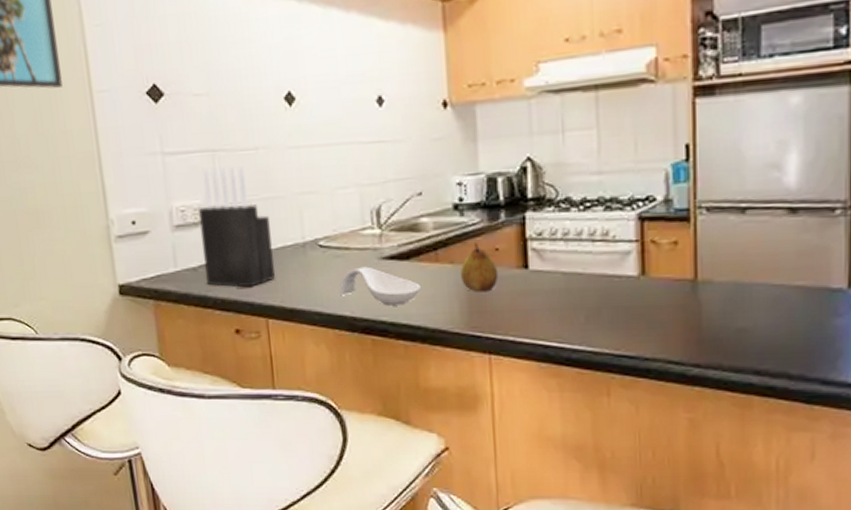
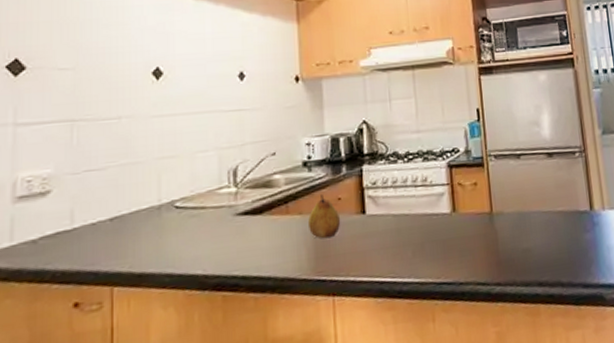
knife block: present [197,166,276,288] -> none [45,135,127,258]
spoon rest: present [339,266,421,306] -> none [193,223,272,260]

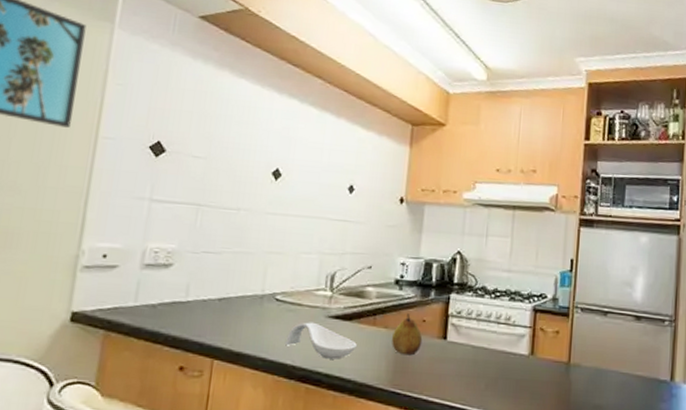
spoon rest: none [193,223,272,260] -> present [286,322,357,360]

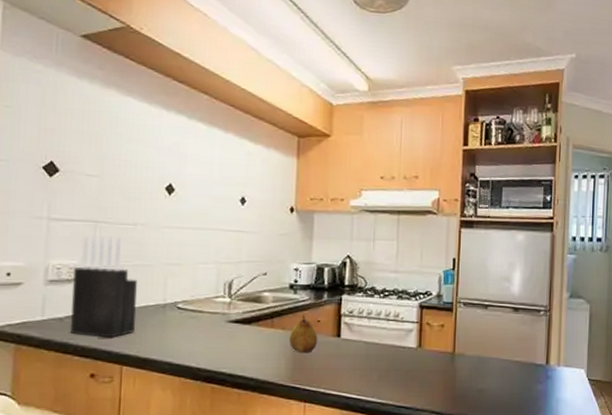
knife block: none [162,219,236,329] -> present [70,236,137,338]
spoon rest: present [286,322,357,360] -> none [190,327,257,360]

